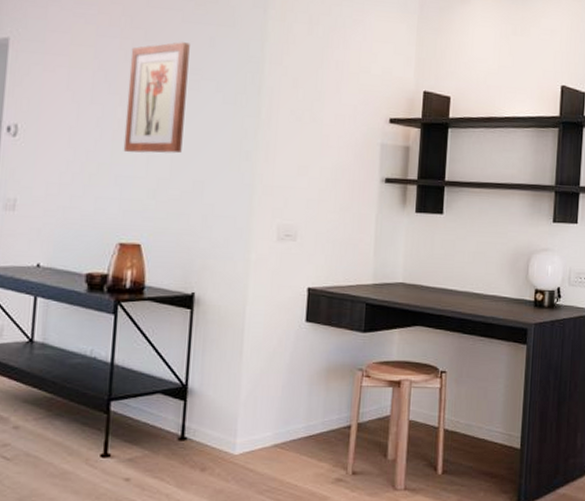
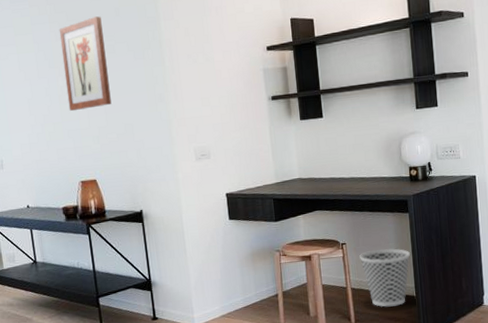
wastebasket: none [460,385,521,459] -> present [359,248,410,307]

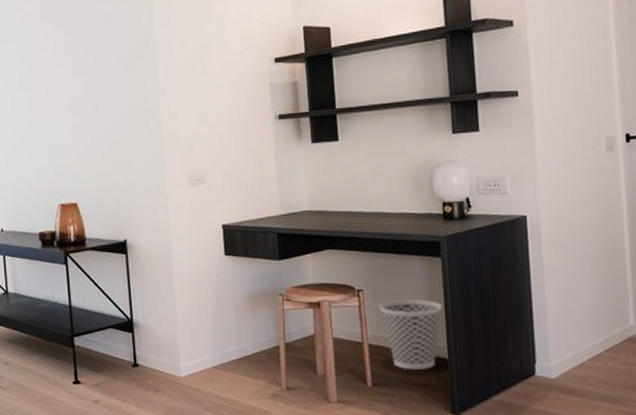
wall art: present [59,16,112,112] -> none [44,23,98,127]

